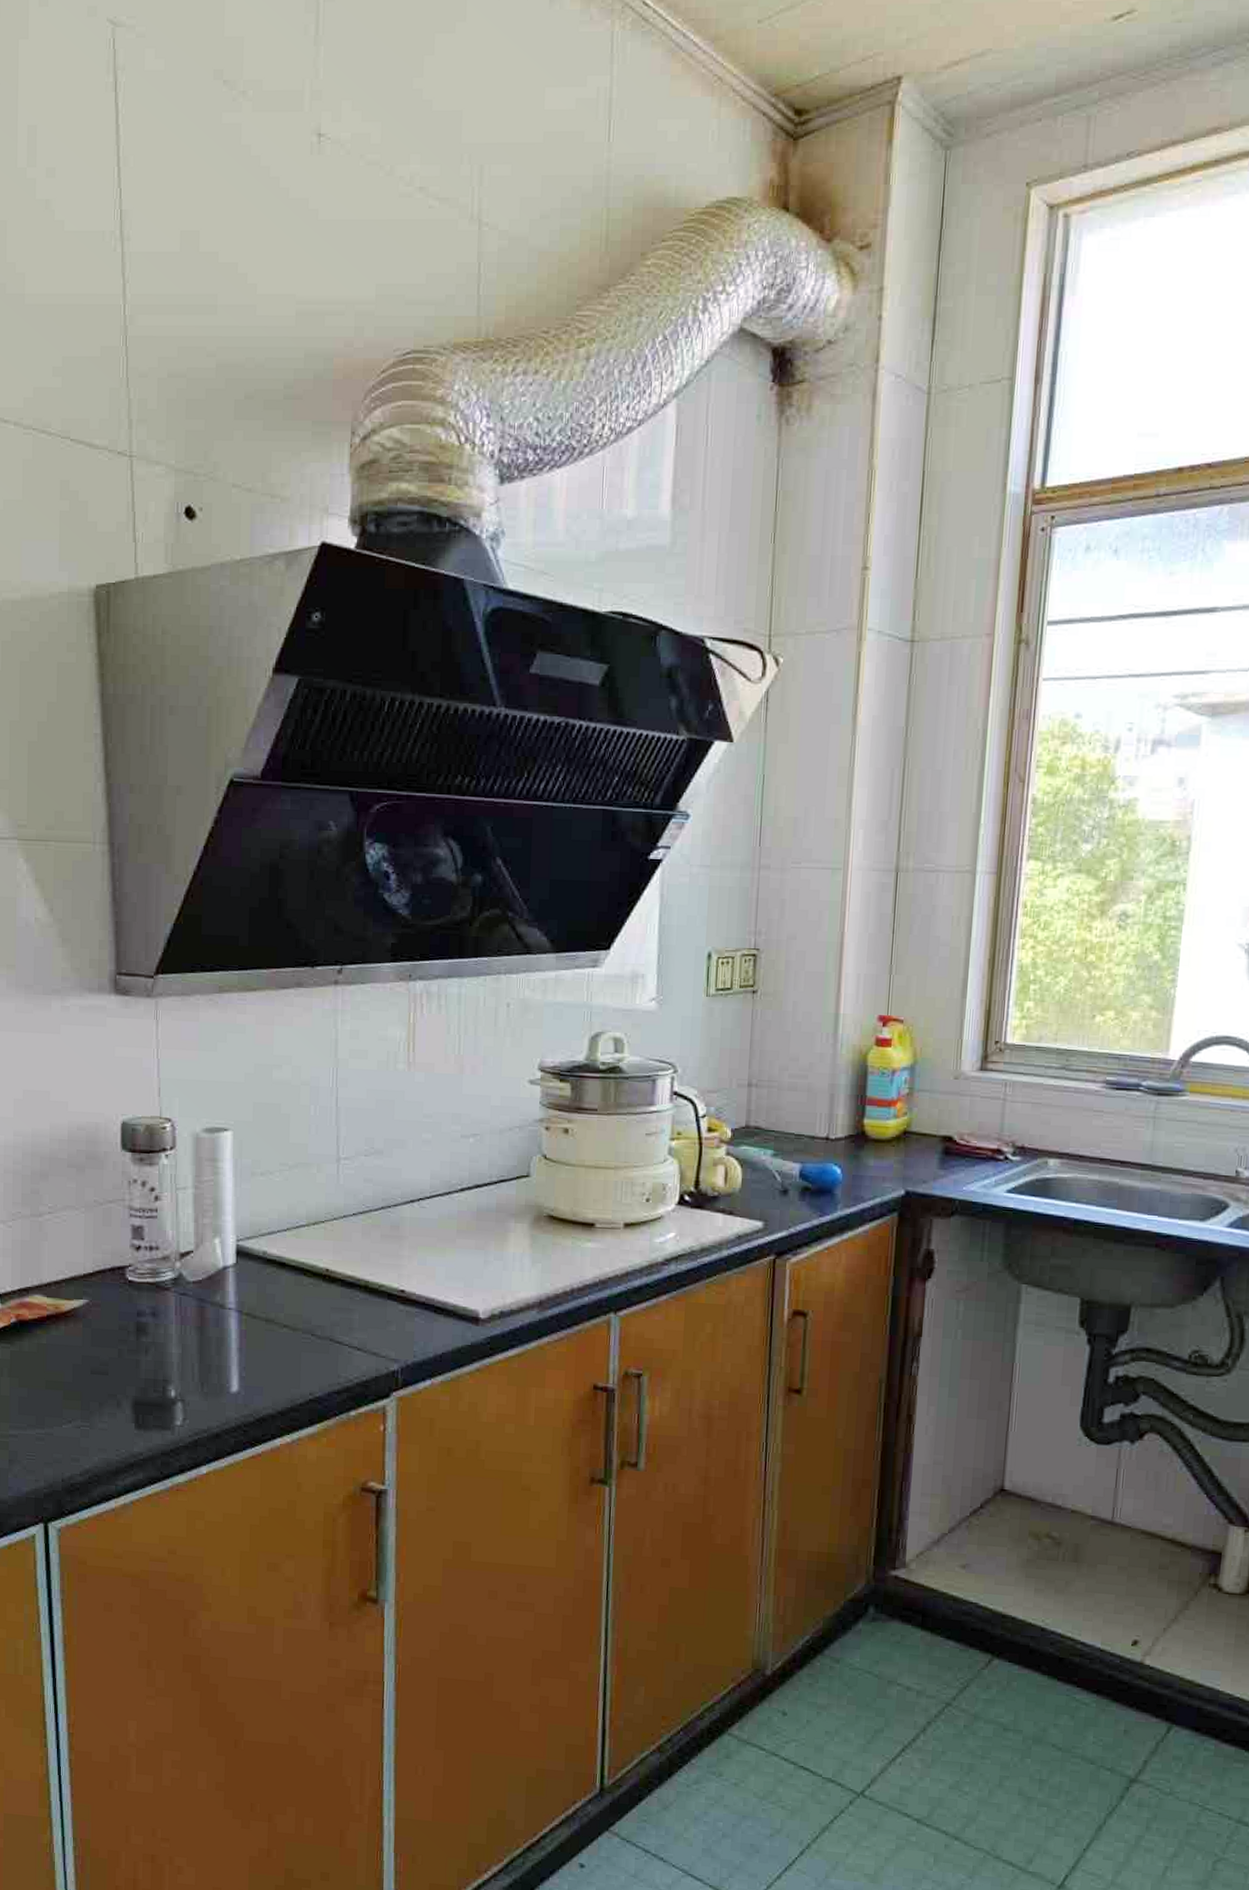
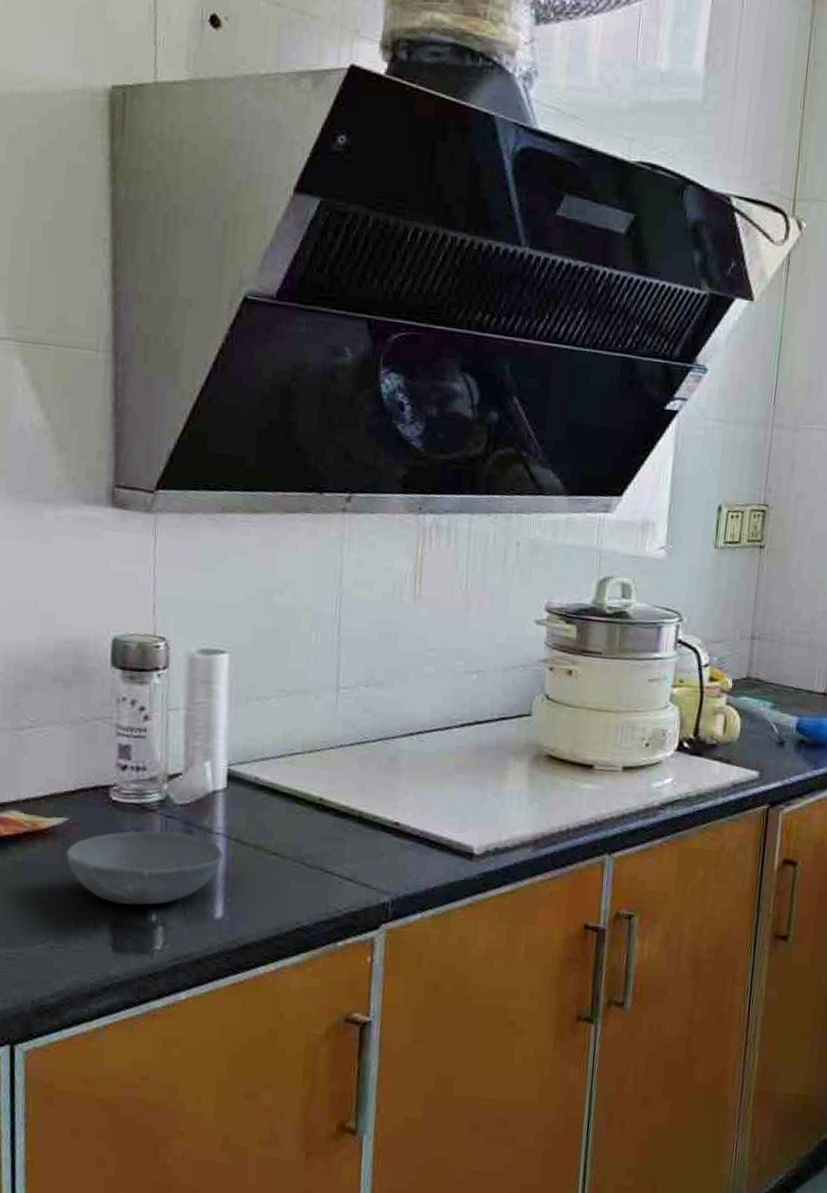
bowl: none [88,1308,236,1383] -> present [66,830,223,905]

